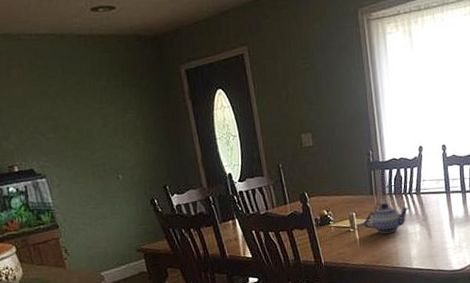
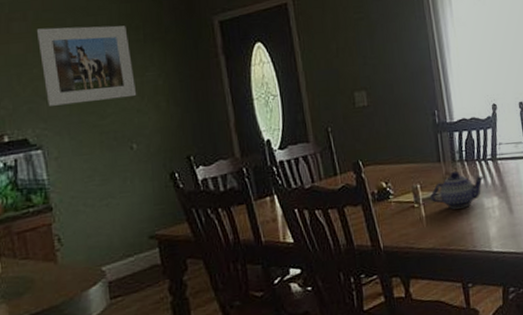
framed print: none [31,73,120,142] -> present [36,25,137,106]

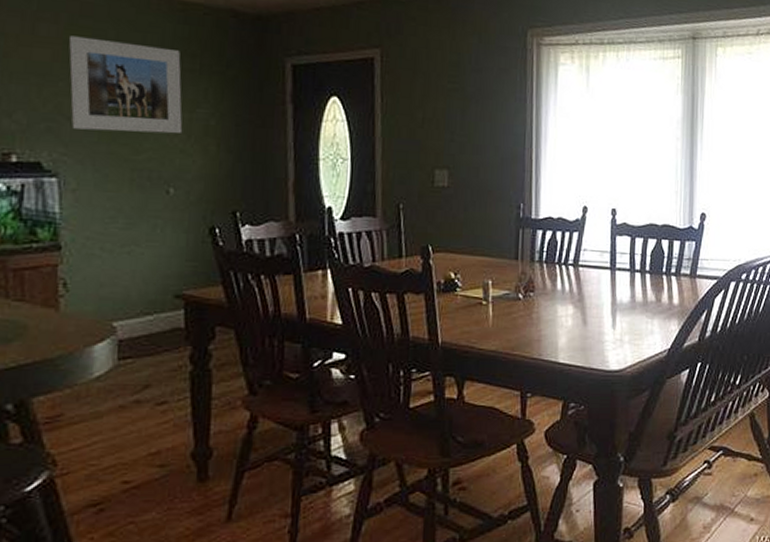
teapot: present [430,170,485,209] -> none [501,271,563,313]

